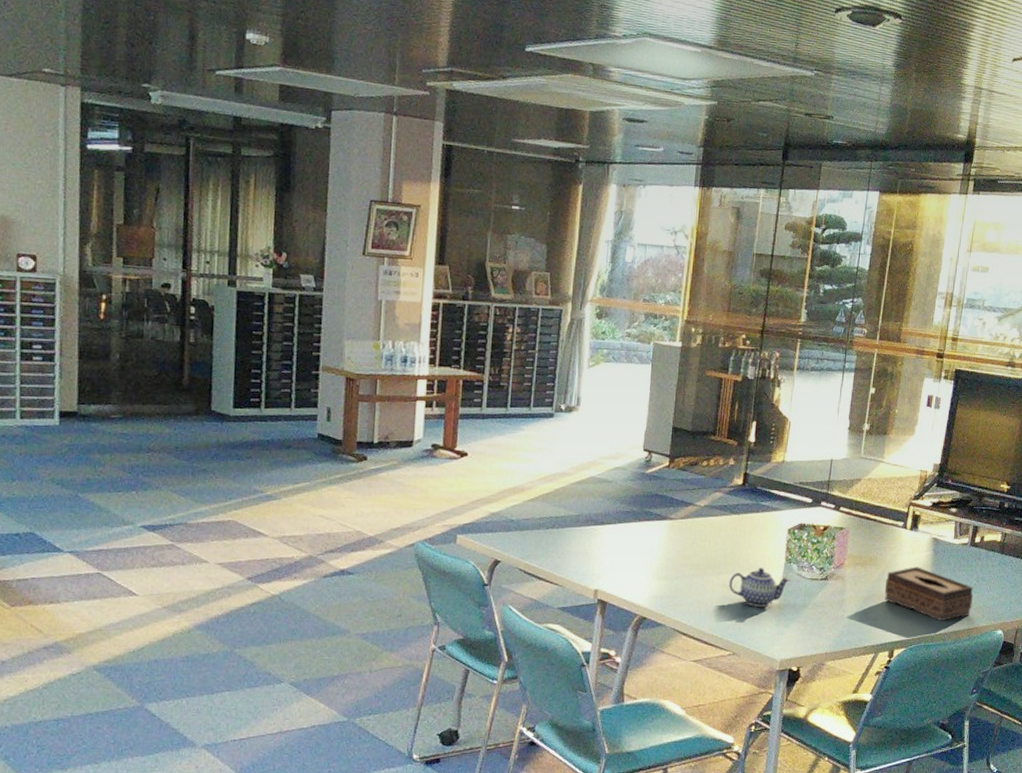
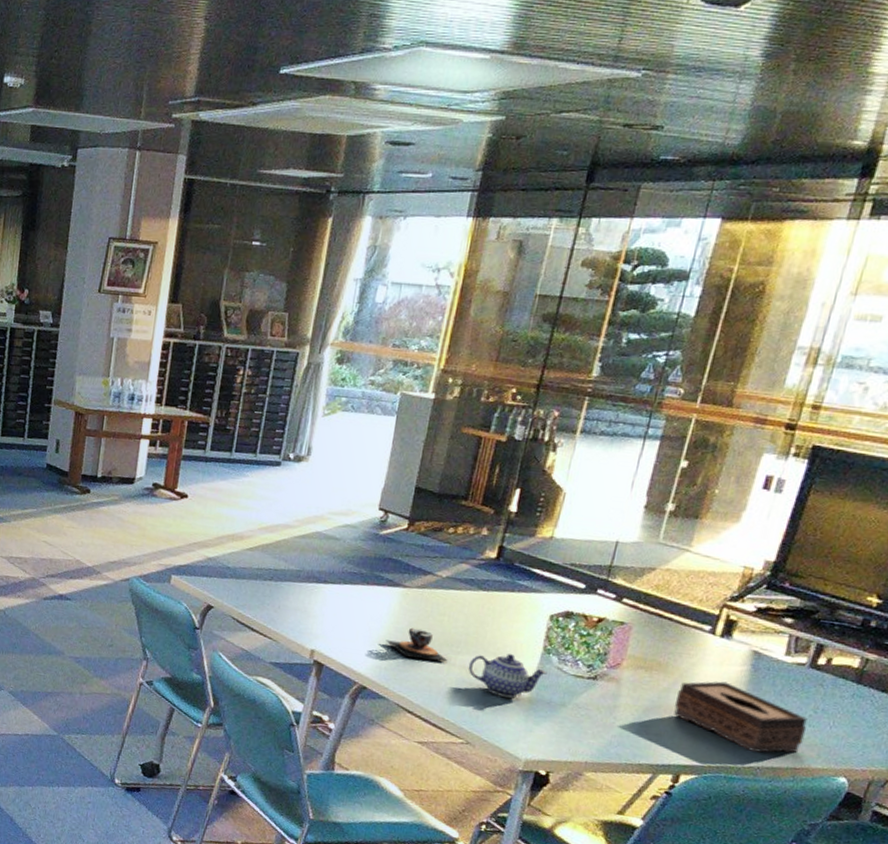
teacup: none [659,556,712,583] -> present [386,627,448,661]

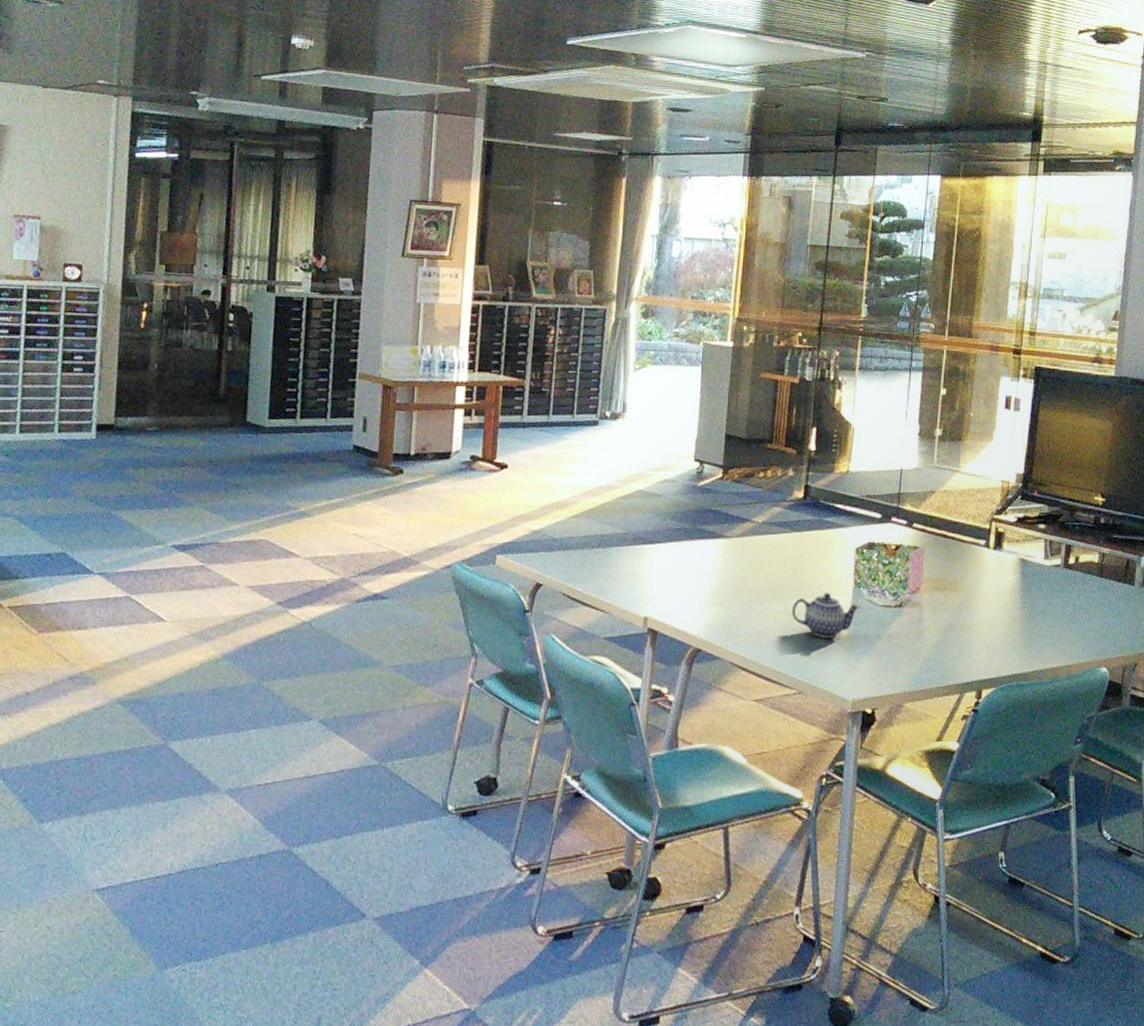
teacup: present [386,627,448,661] -> none [714,579,773,610]
tissue box: present [674,681,808,753] -> none [967,592,1070,656]

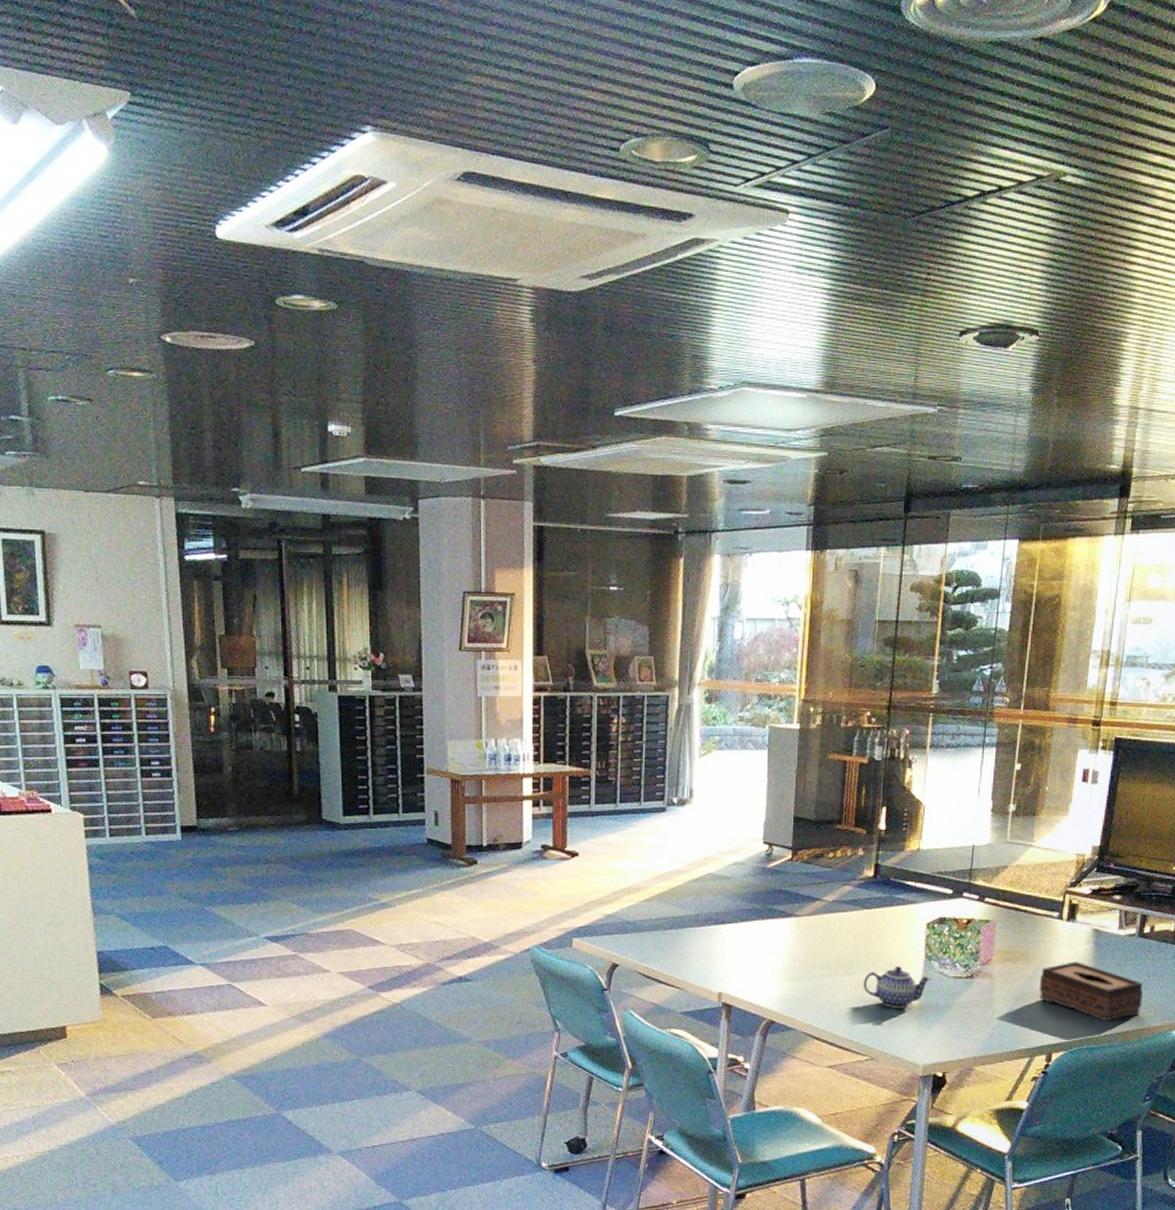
tissue box: none [967,592,1070,656] -> present [1039,961,1143,1021]

